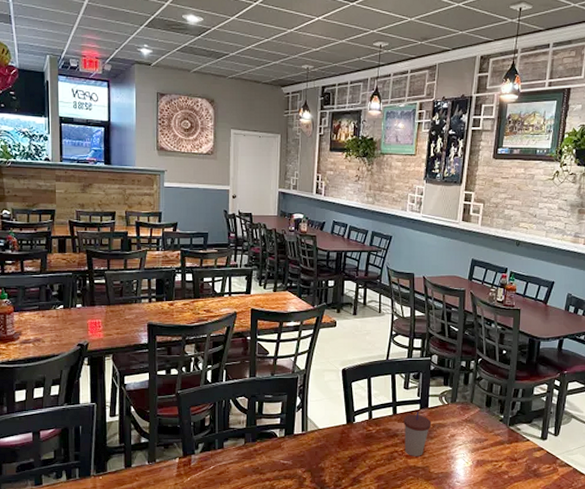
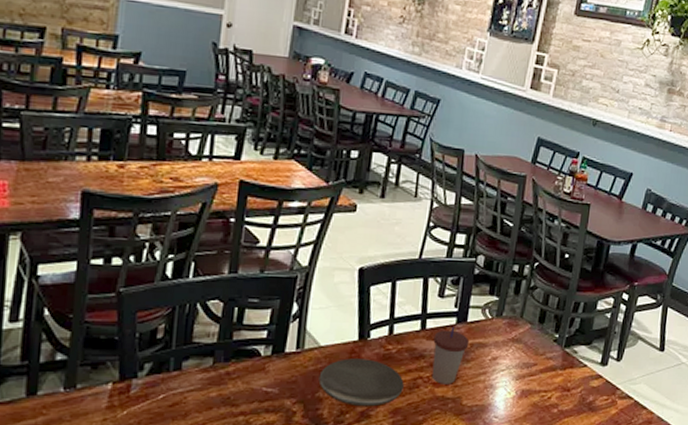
plate: none [320,438,384,474] -> present [318,358,404,407]

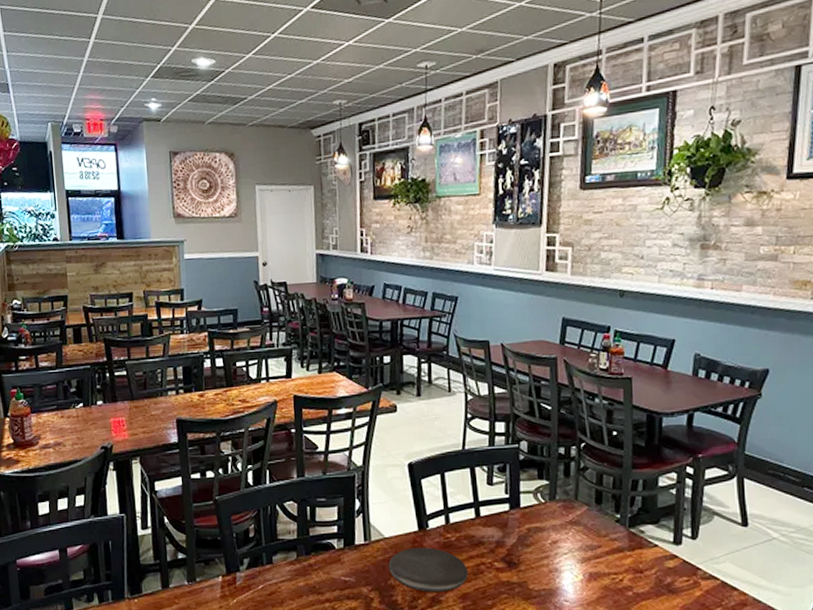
cup: present [431,327,470,384] -> none [489,513,526,569]

